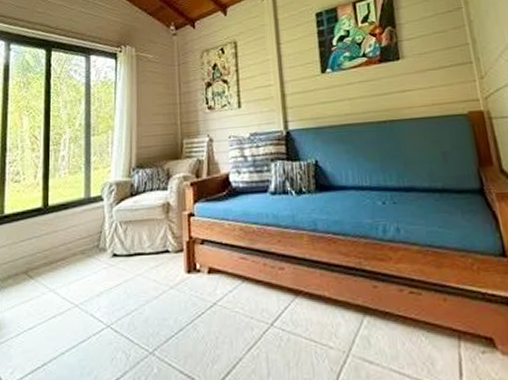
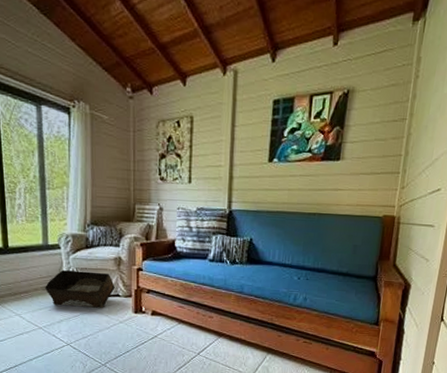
storage bin: none [84,224,164,272] -> present [45,270,115,308]

